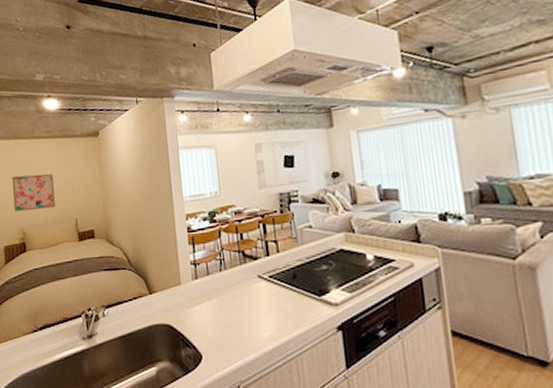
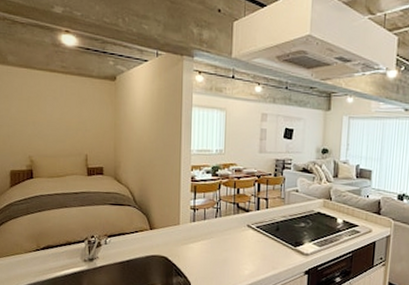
wall art: present [12,174,55,212] -> none [22,104,66,142]

